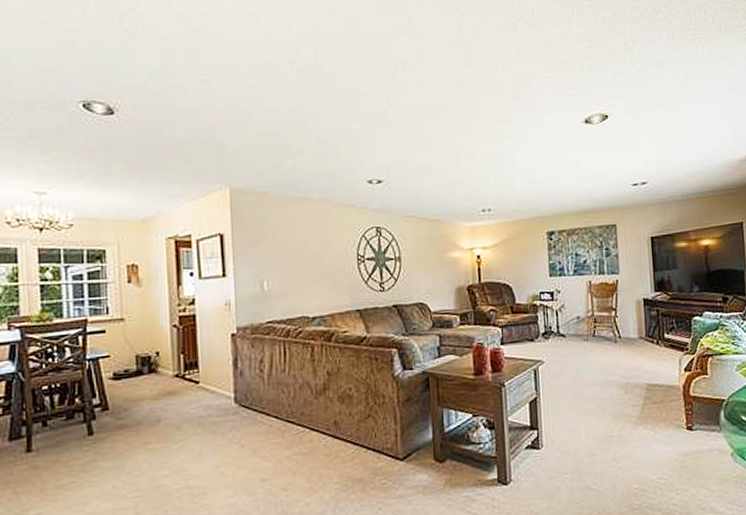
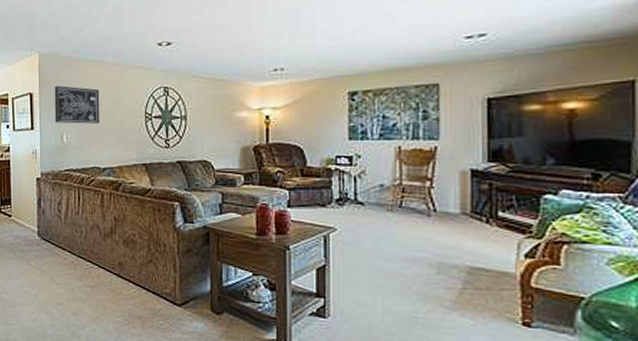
wall art: none [250,225,307,269] -> present [54,86,100,124]

